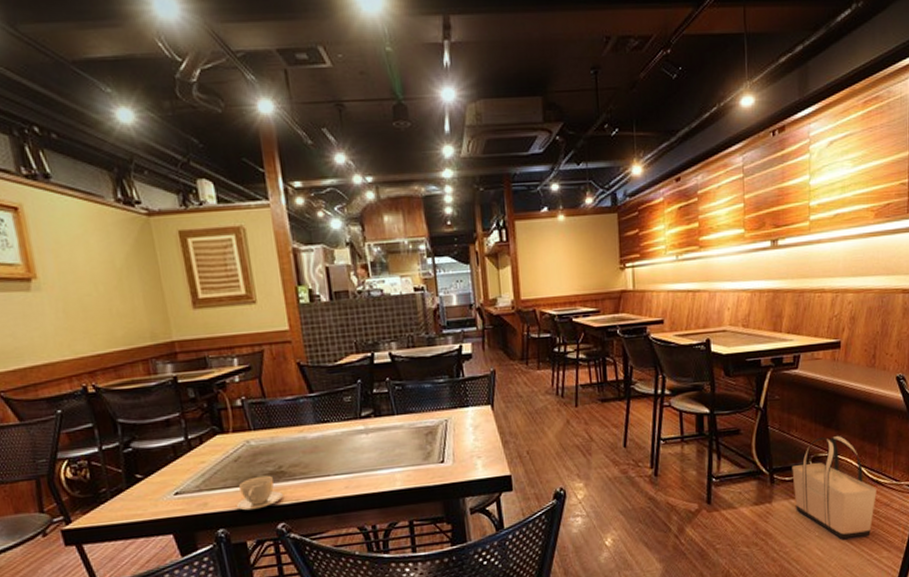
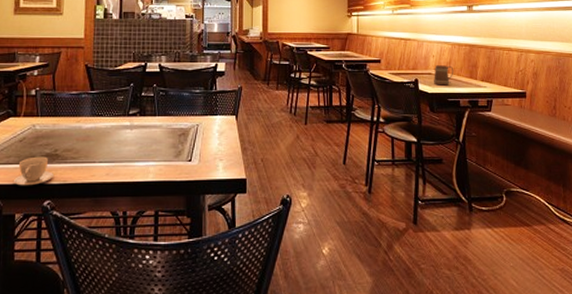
beer mug: none [728,318,754,344] -> present [433,65,454,86]
shopping bag: present [792,435,876,540] -> none [487,173,564,273]

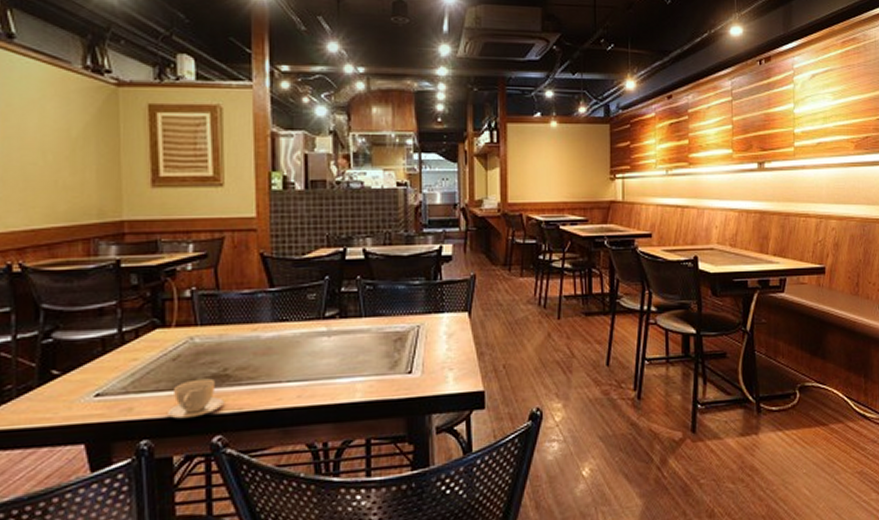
beer mug: present [433,65,454,86] -> none [715,238,741,263]

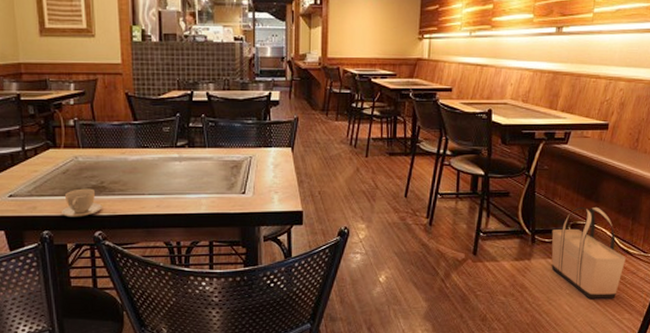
shopping bag: none [778,364,864,479] -> present [551,206,626,300]

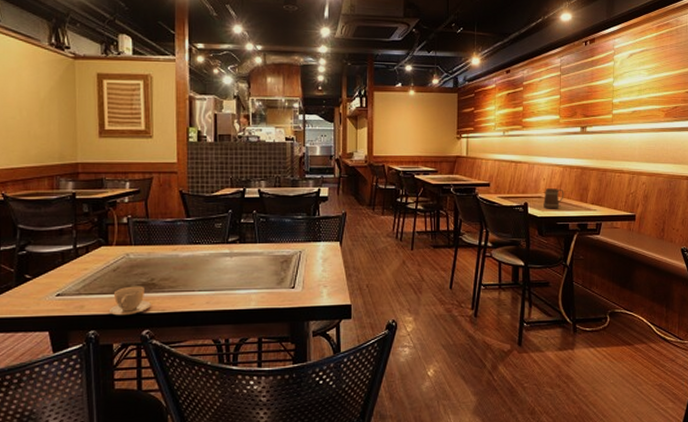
beer mug: none [508,94,533,117] -> present [542,188,564,209]
shopping bag: present [551,206,626,300] -> none [592,294,664,389]

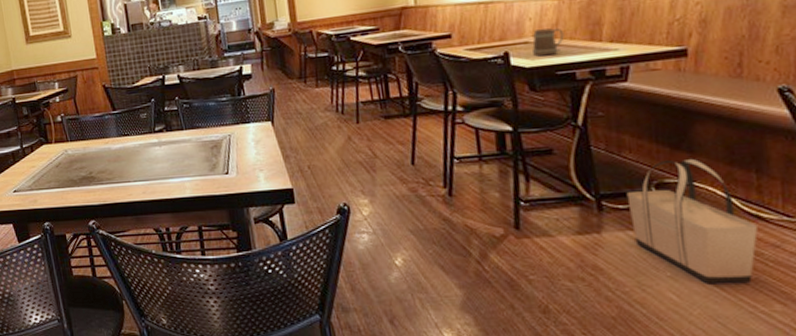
teacup: present [108,286,152,316] -> none [57,179,94,208]
shopping bag: none [592,294,664,389] -> present [626,158,758,285]

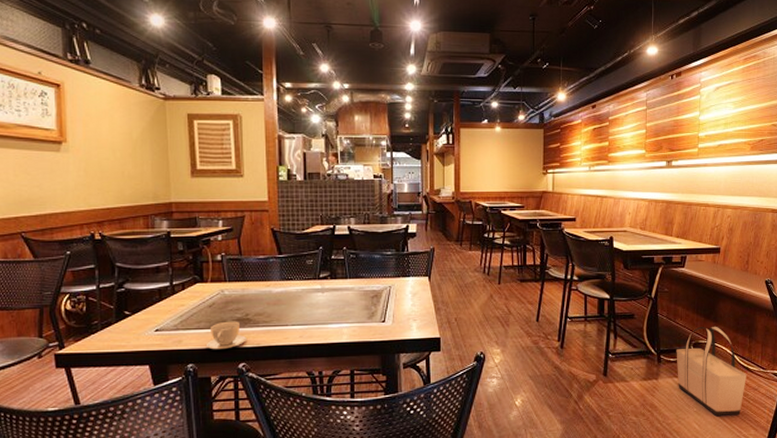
teacup: none [57,179,94,208] -> present [205,321,248,350]
beer mug: present [531,27,564,57] -> none [628,222,650,243]

